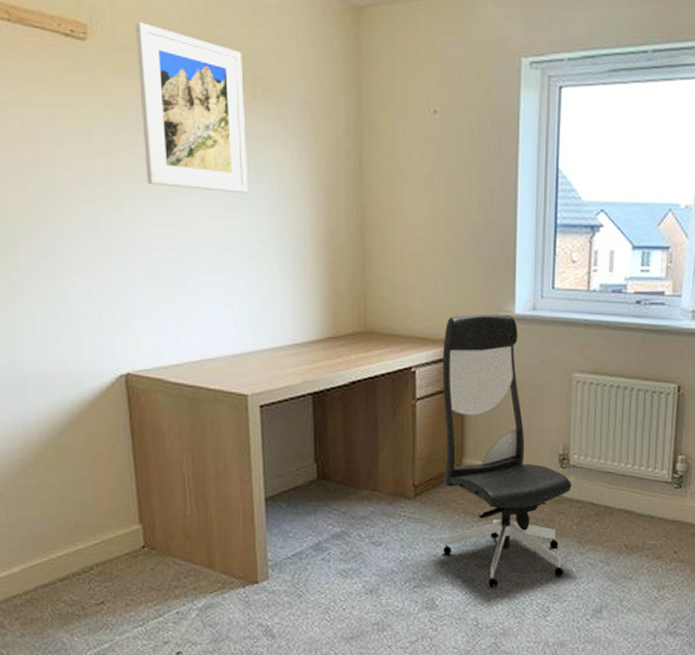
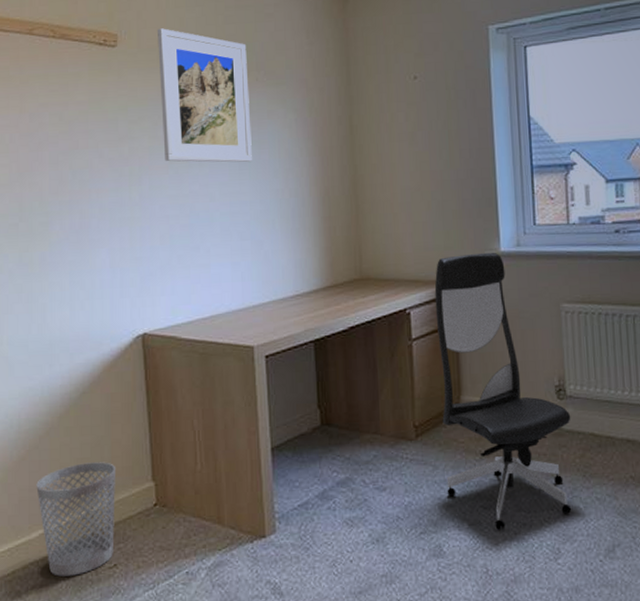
wastebasket: none [15,502,101,610] -> present [36,462,116,576]

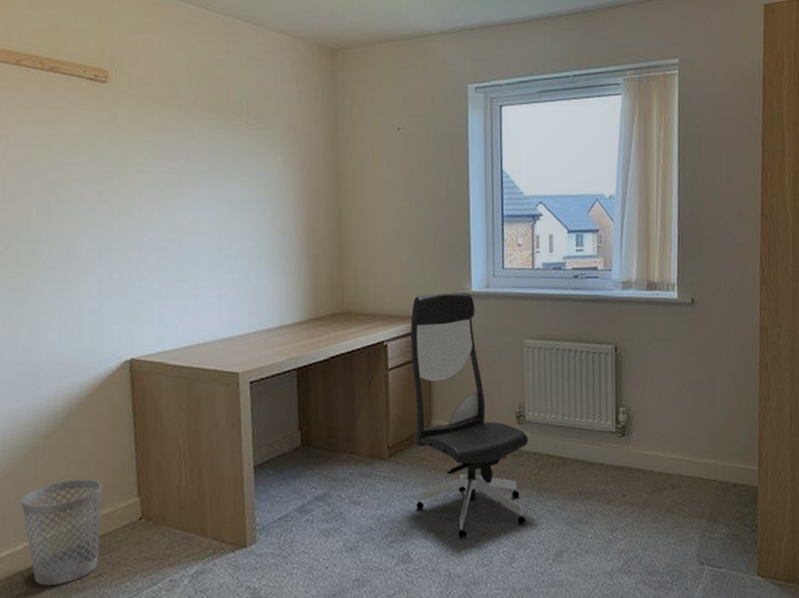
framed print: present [158,28,252,163] -> none [149,67,241,200]

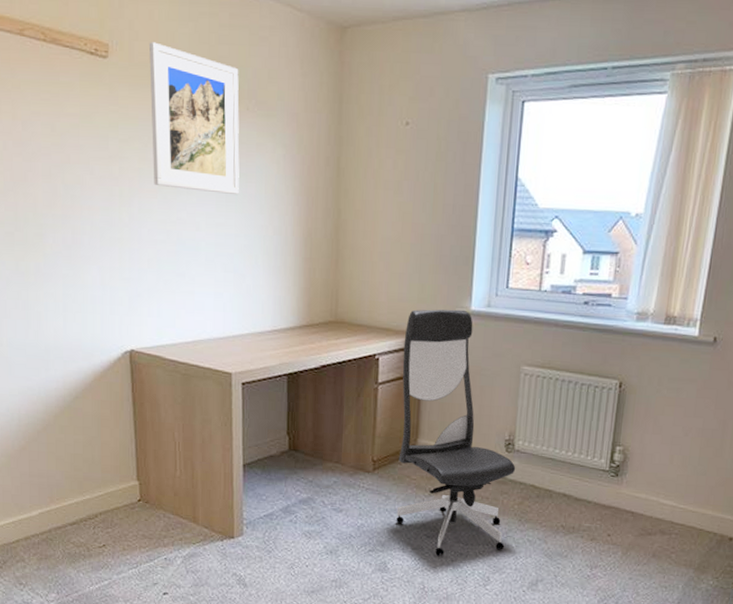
wastebasket: present [21,479,102,586] -> none [35,458,106,550]
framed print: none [149,67,241,200] -> present [149,42,240,194]

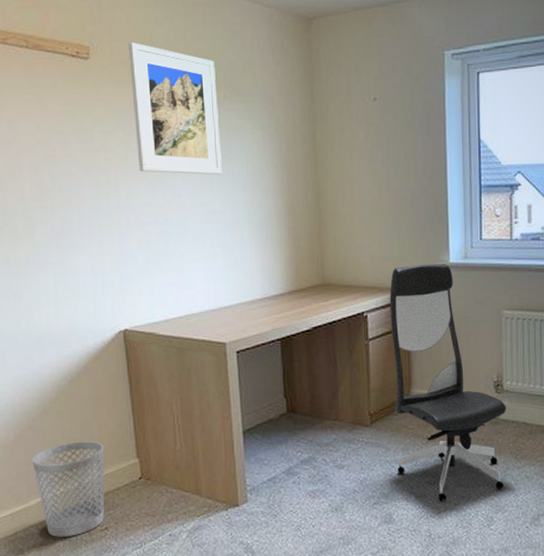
wastebasket: none [35,458,106,550] -> present [32,441,105,537]

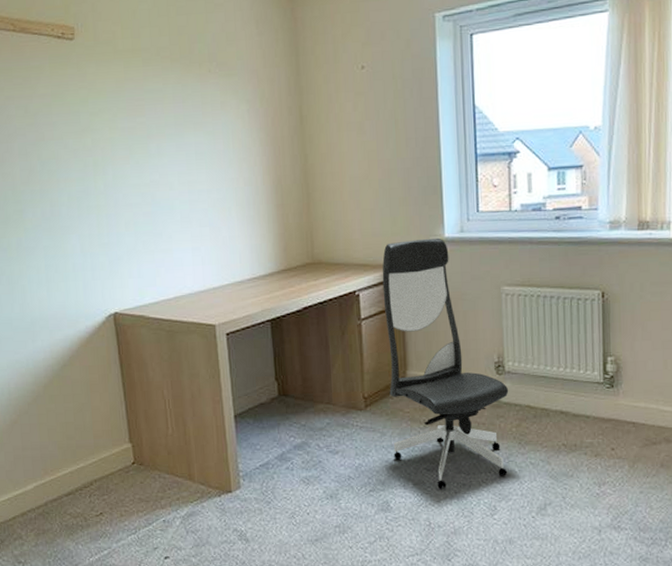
wastebasket: present [32,441,105,537] -> none [28,426,99,522]
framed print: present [128,42,222,175] -> none [112,20,208,153]

